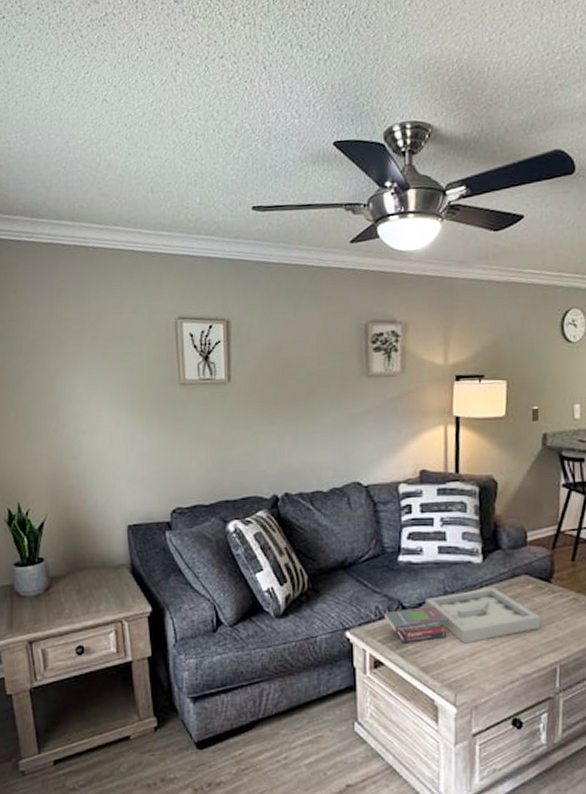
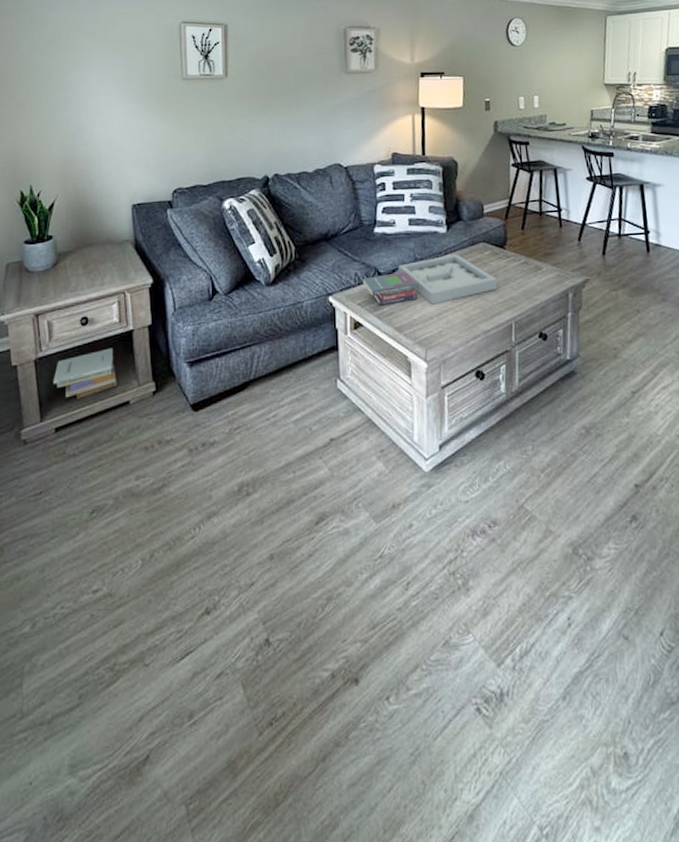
books: none [49,679,117,732] -> present [53,348,118,399]

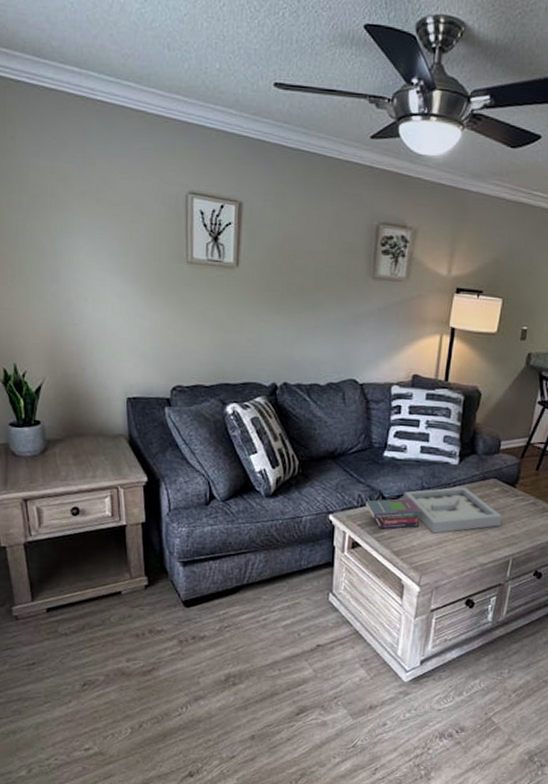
books: present [53,348,118,399] -> none [43,540,110,585]

